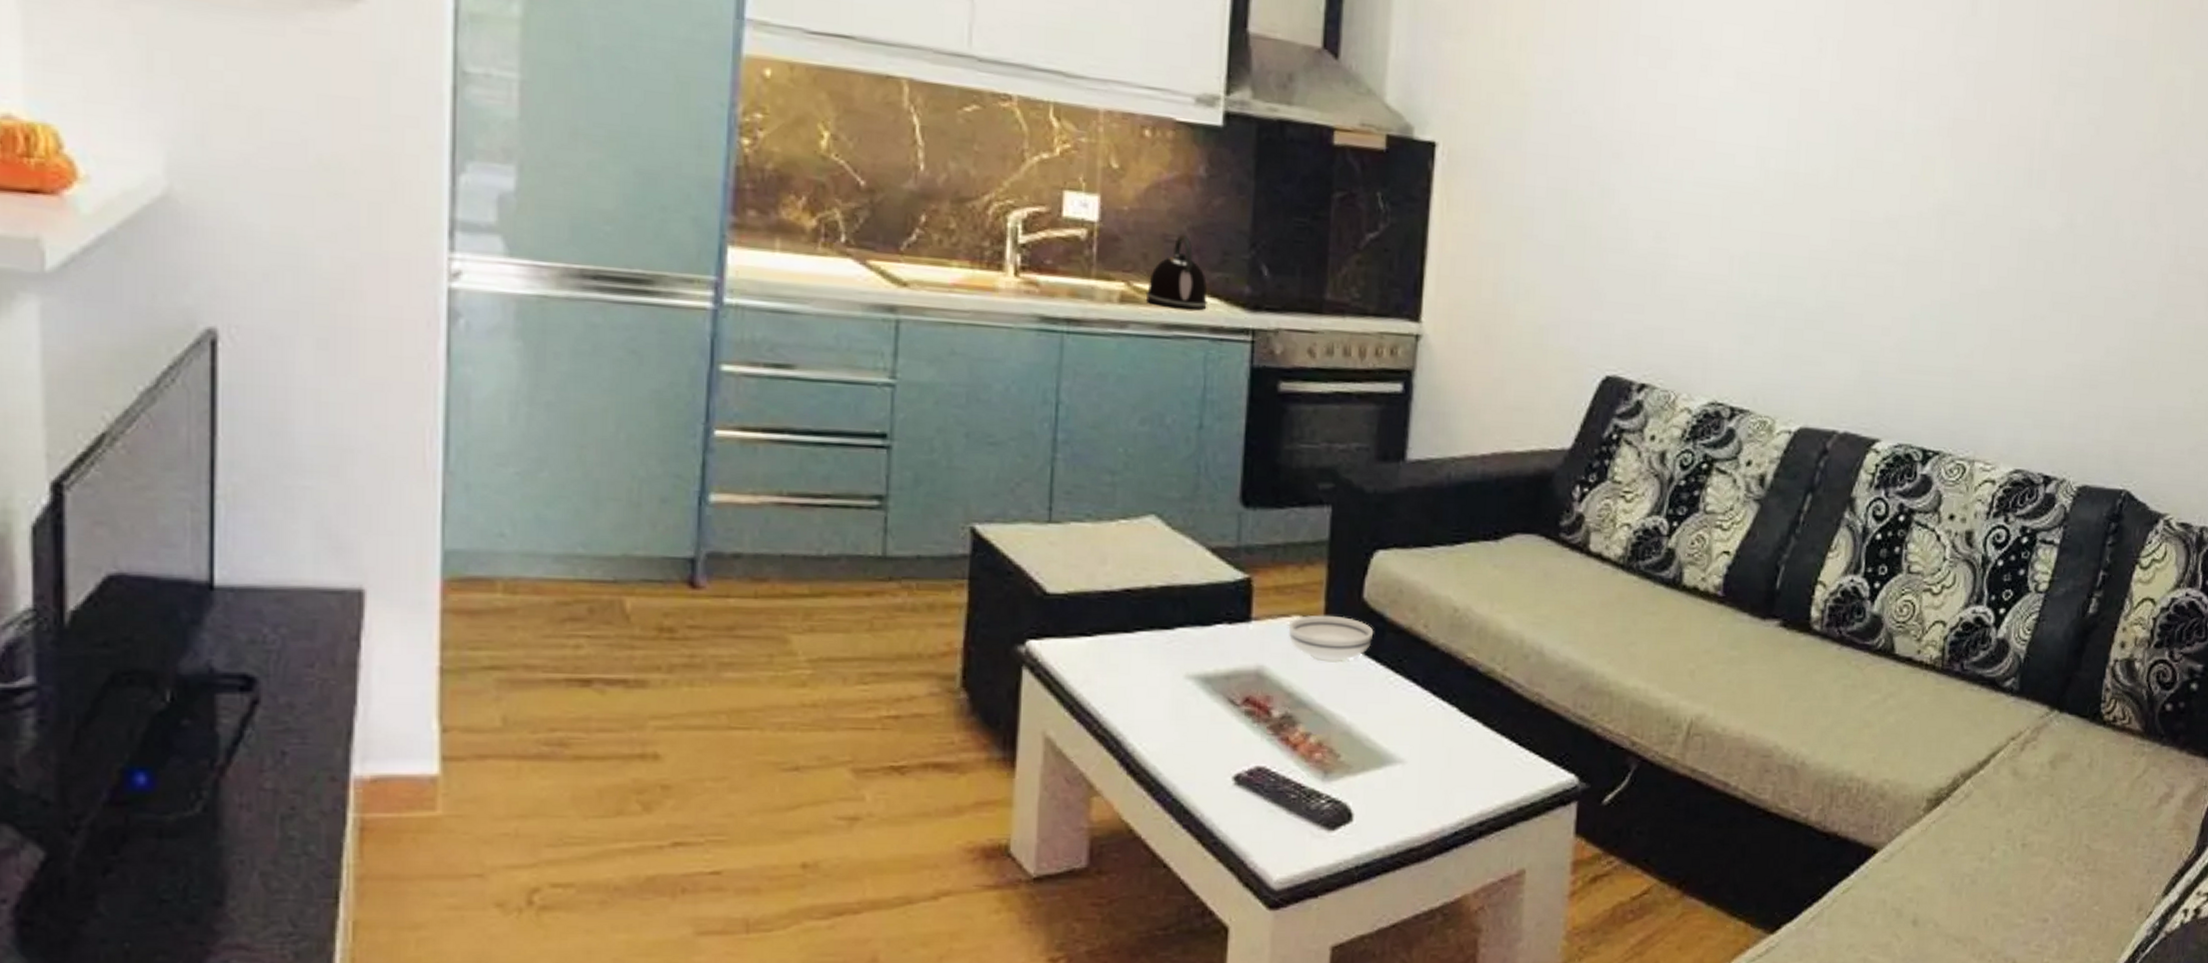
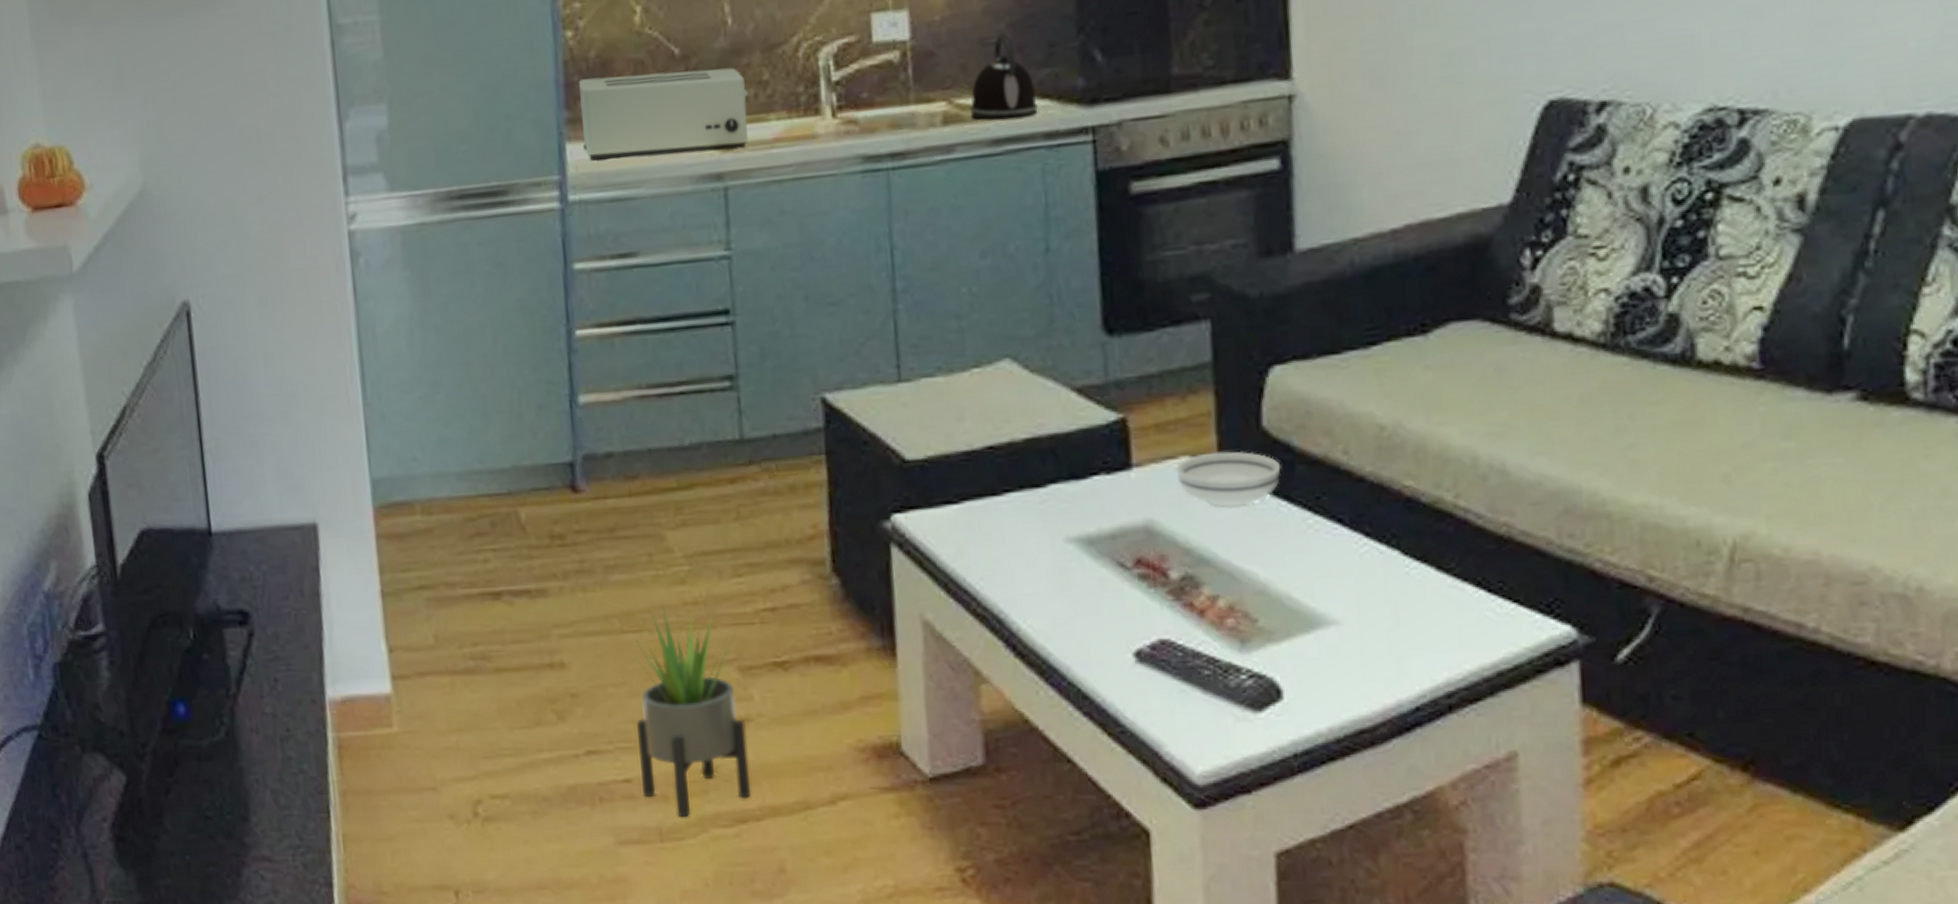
potted plant: none [733,706,854,910] -> present [633,606,752,818]
toaster: none [747,188,933,288] -> present [579,67,749,162]

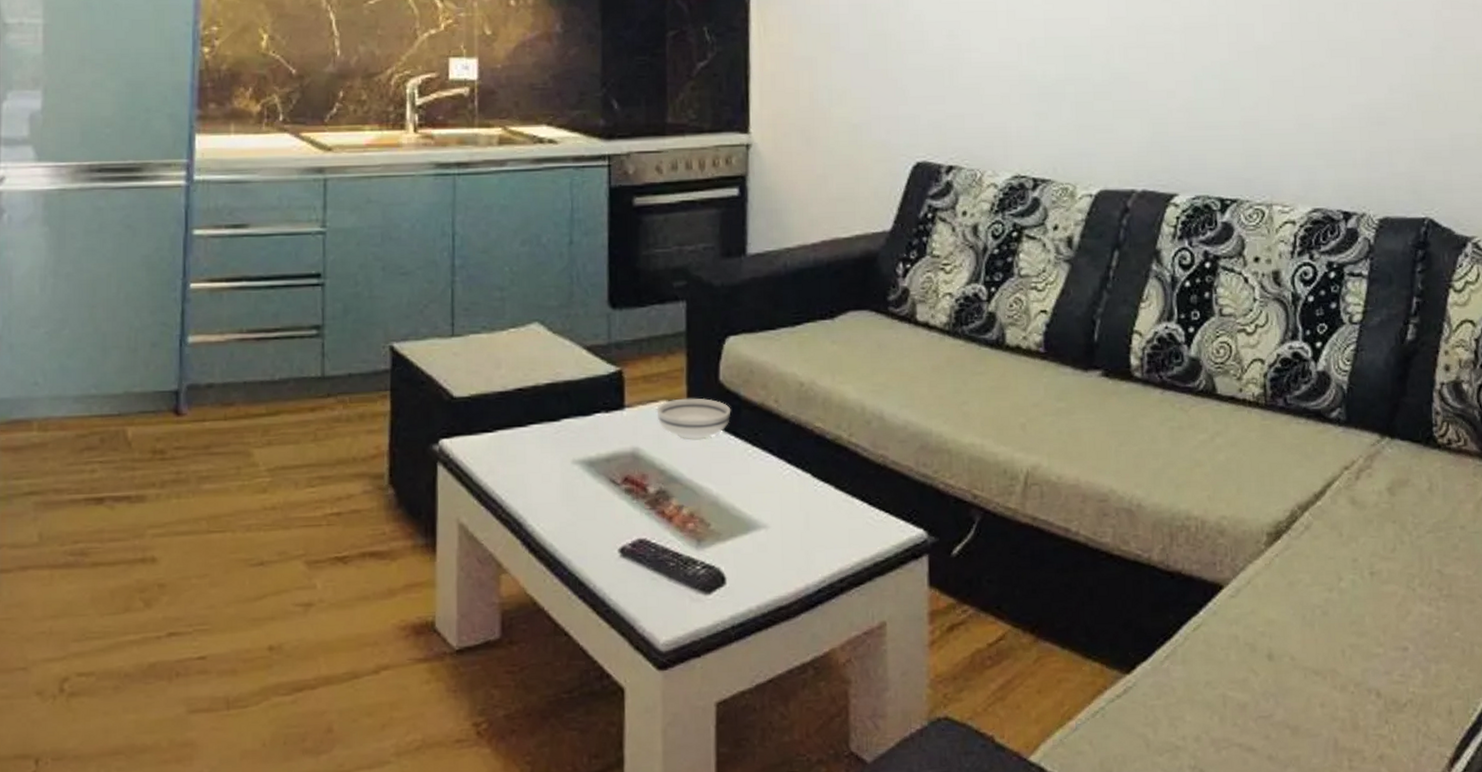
toaster: present [579,67,749,162] -> none [210,86,349,151]
potted plant: present [633,606,752,818] -> none [215,510,309,688]
kettle: present [969,33,1038,121] -> none [519,82,570,146]

